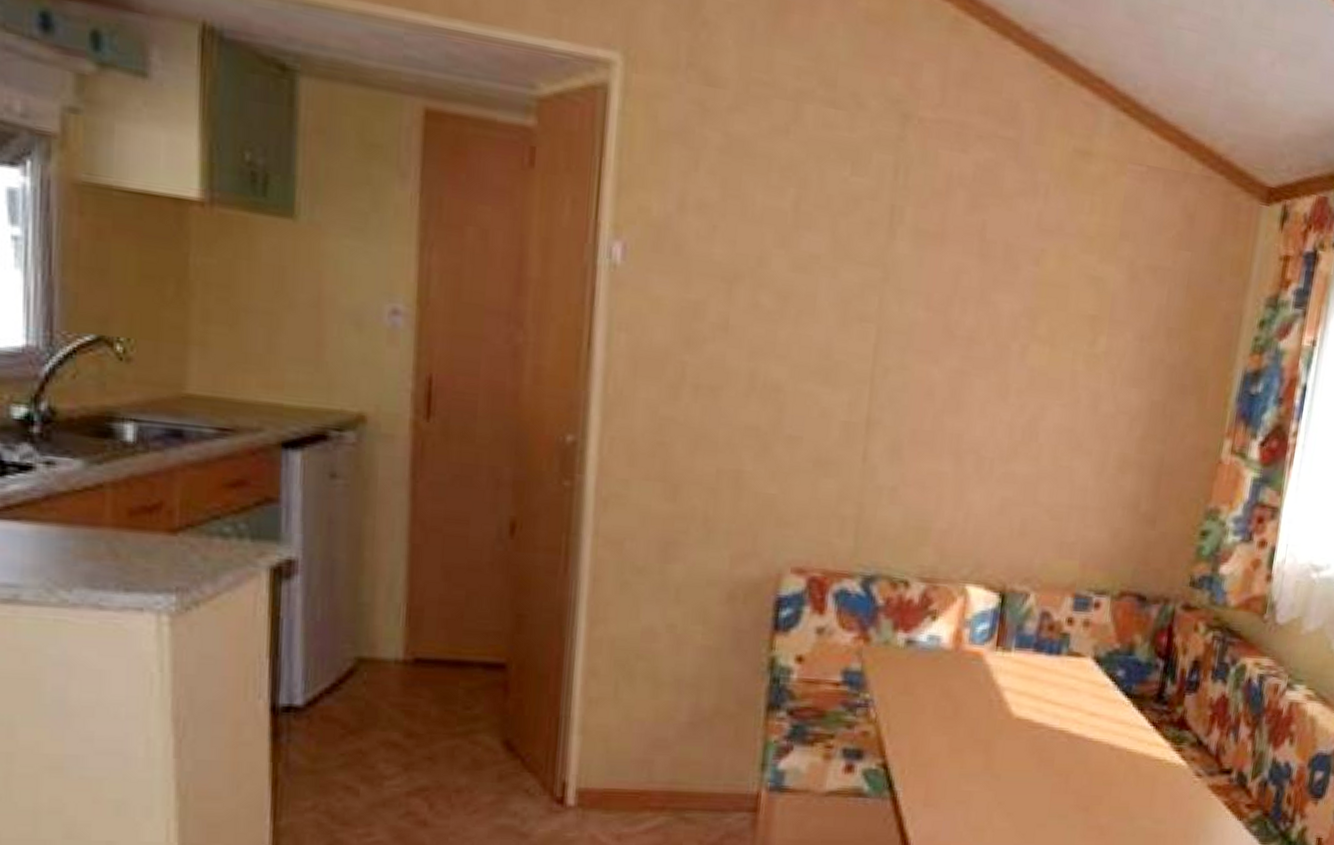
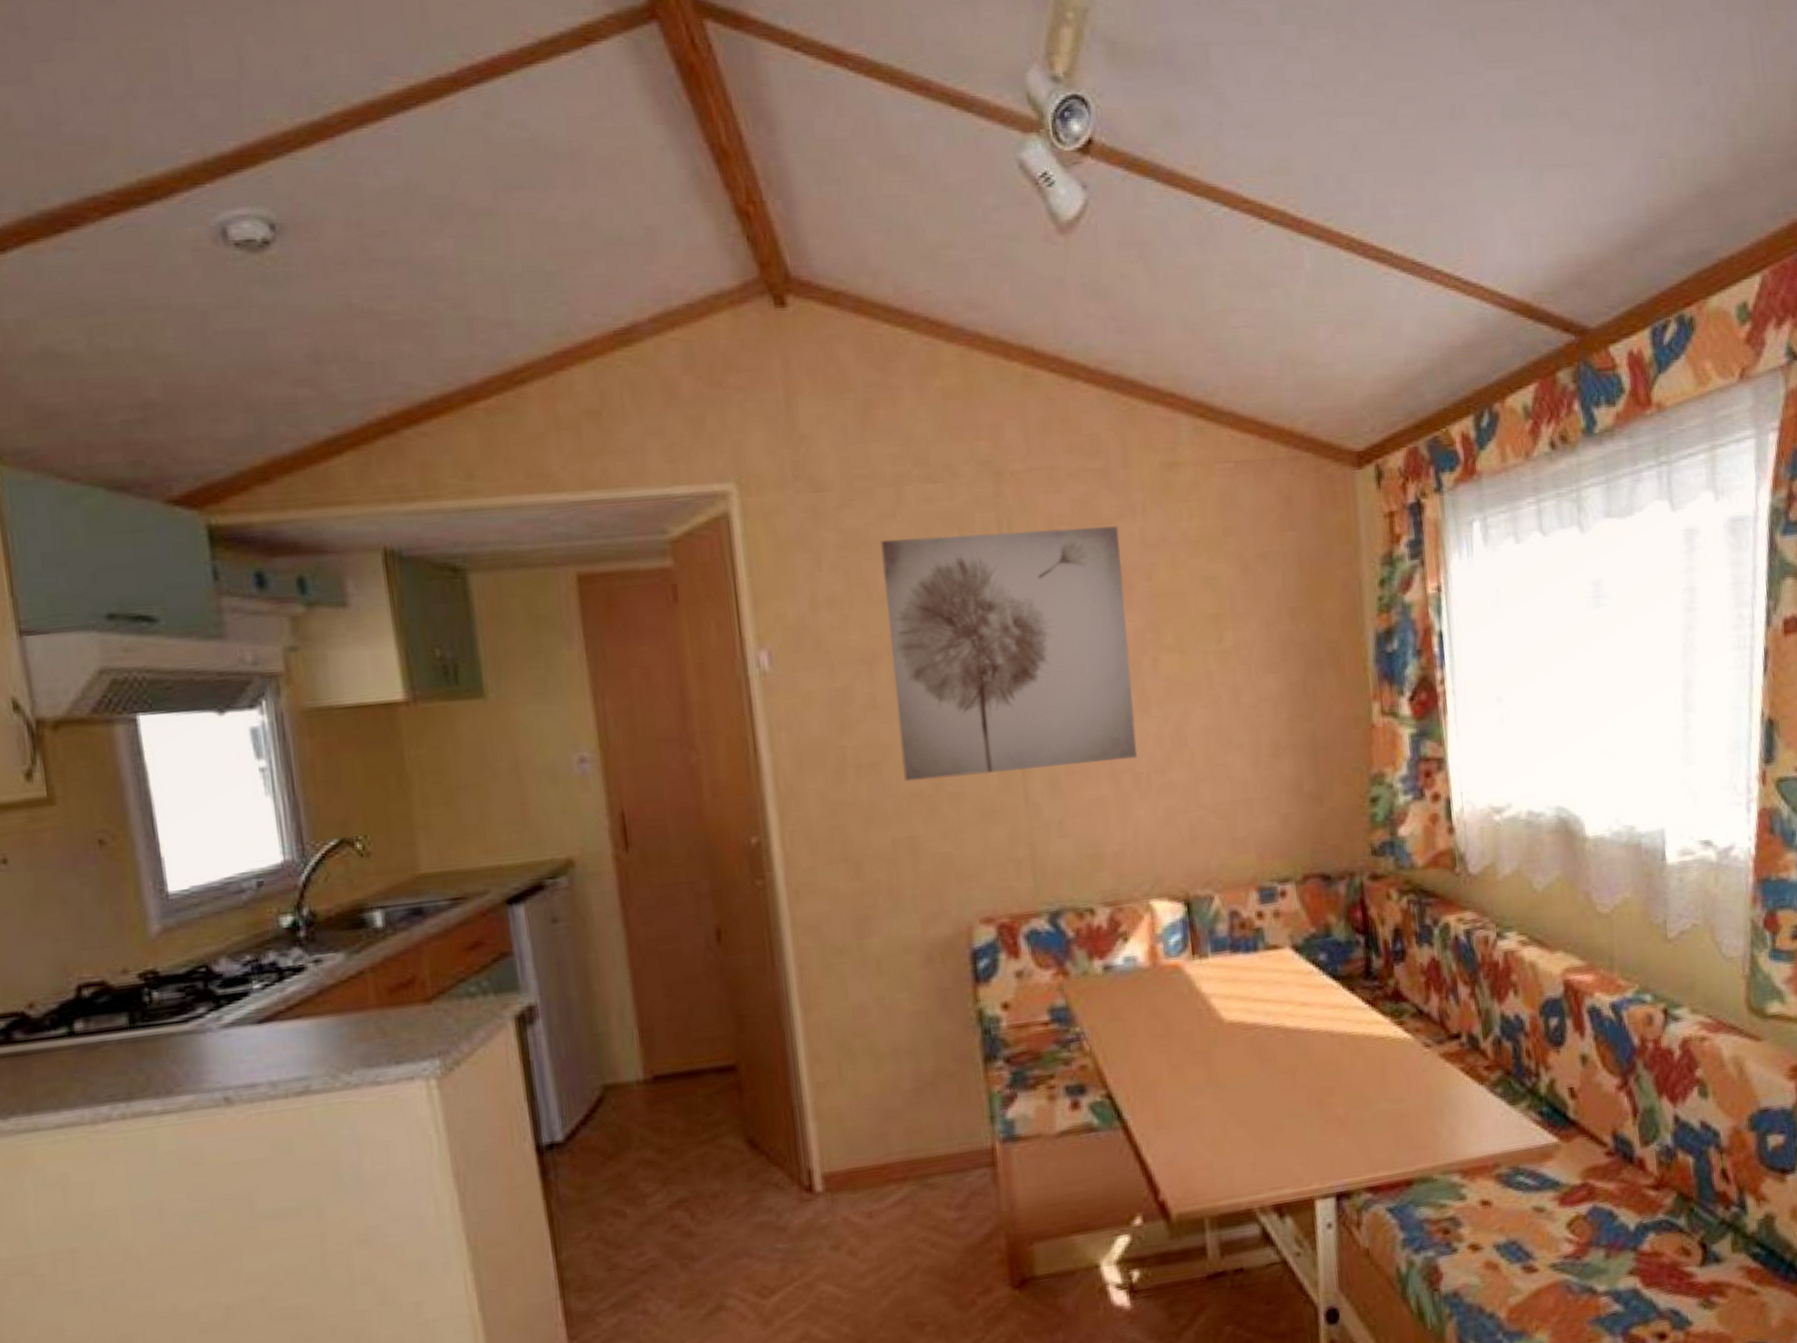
wall art: none [743,155,1017,442] -> present [880,526,1137,782]

